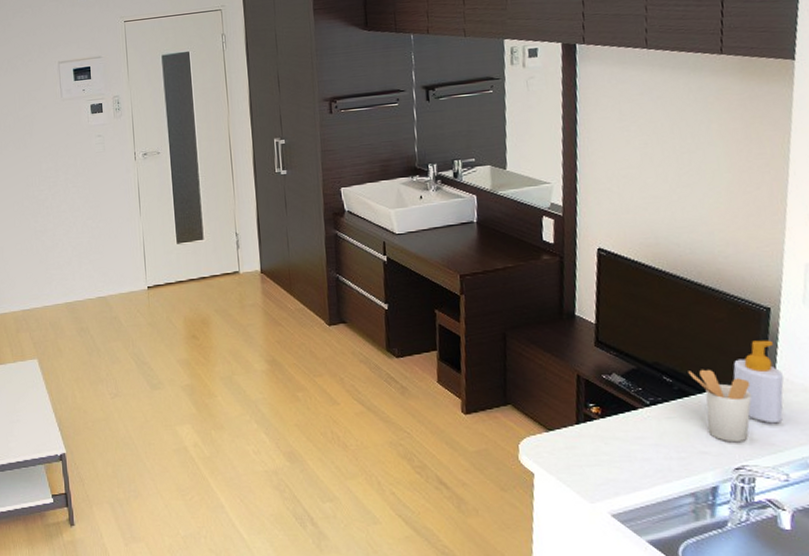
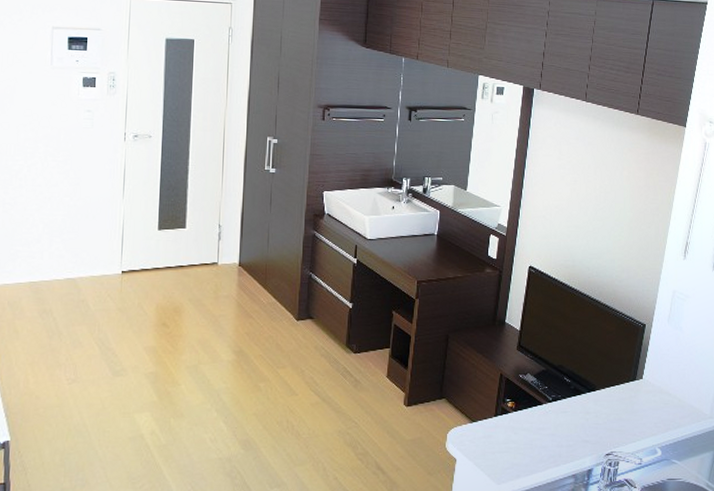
utensil holder: present [688,369,753,443] -> none [583,372,625,433]
soap bottle: present [733,340,784,424] -> none [613,350,647,418]

